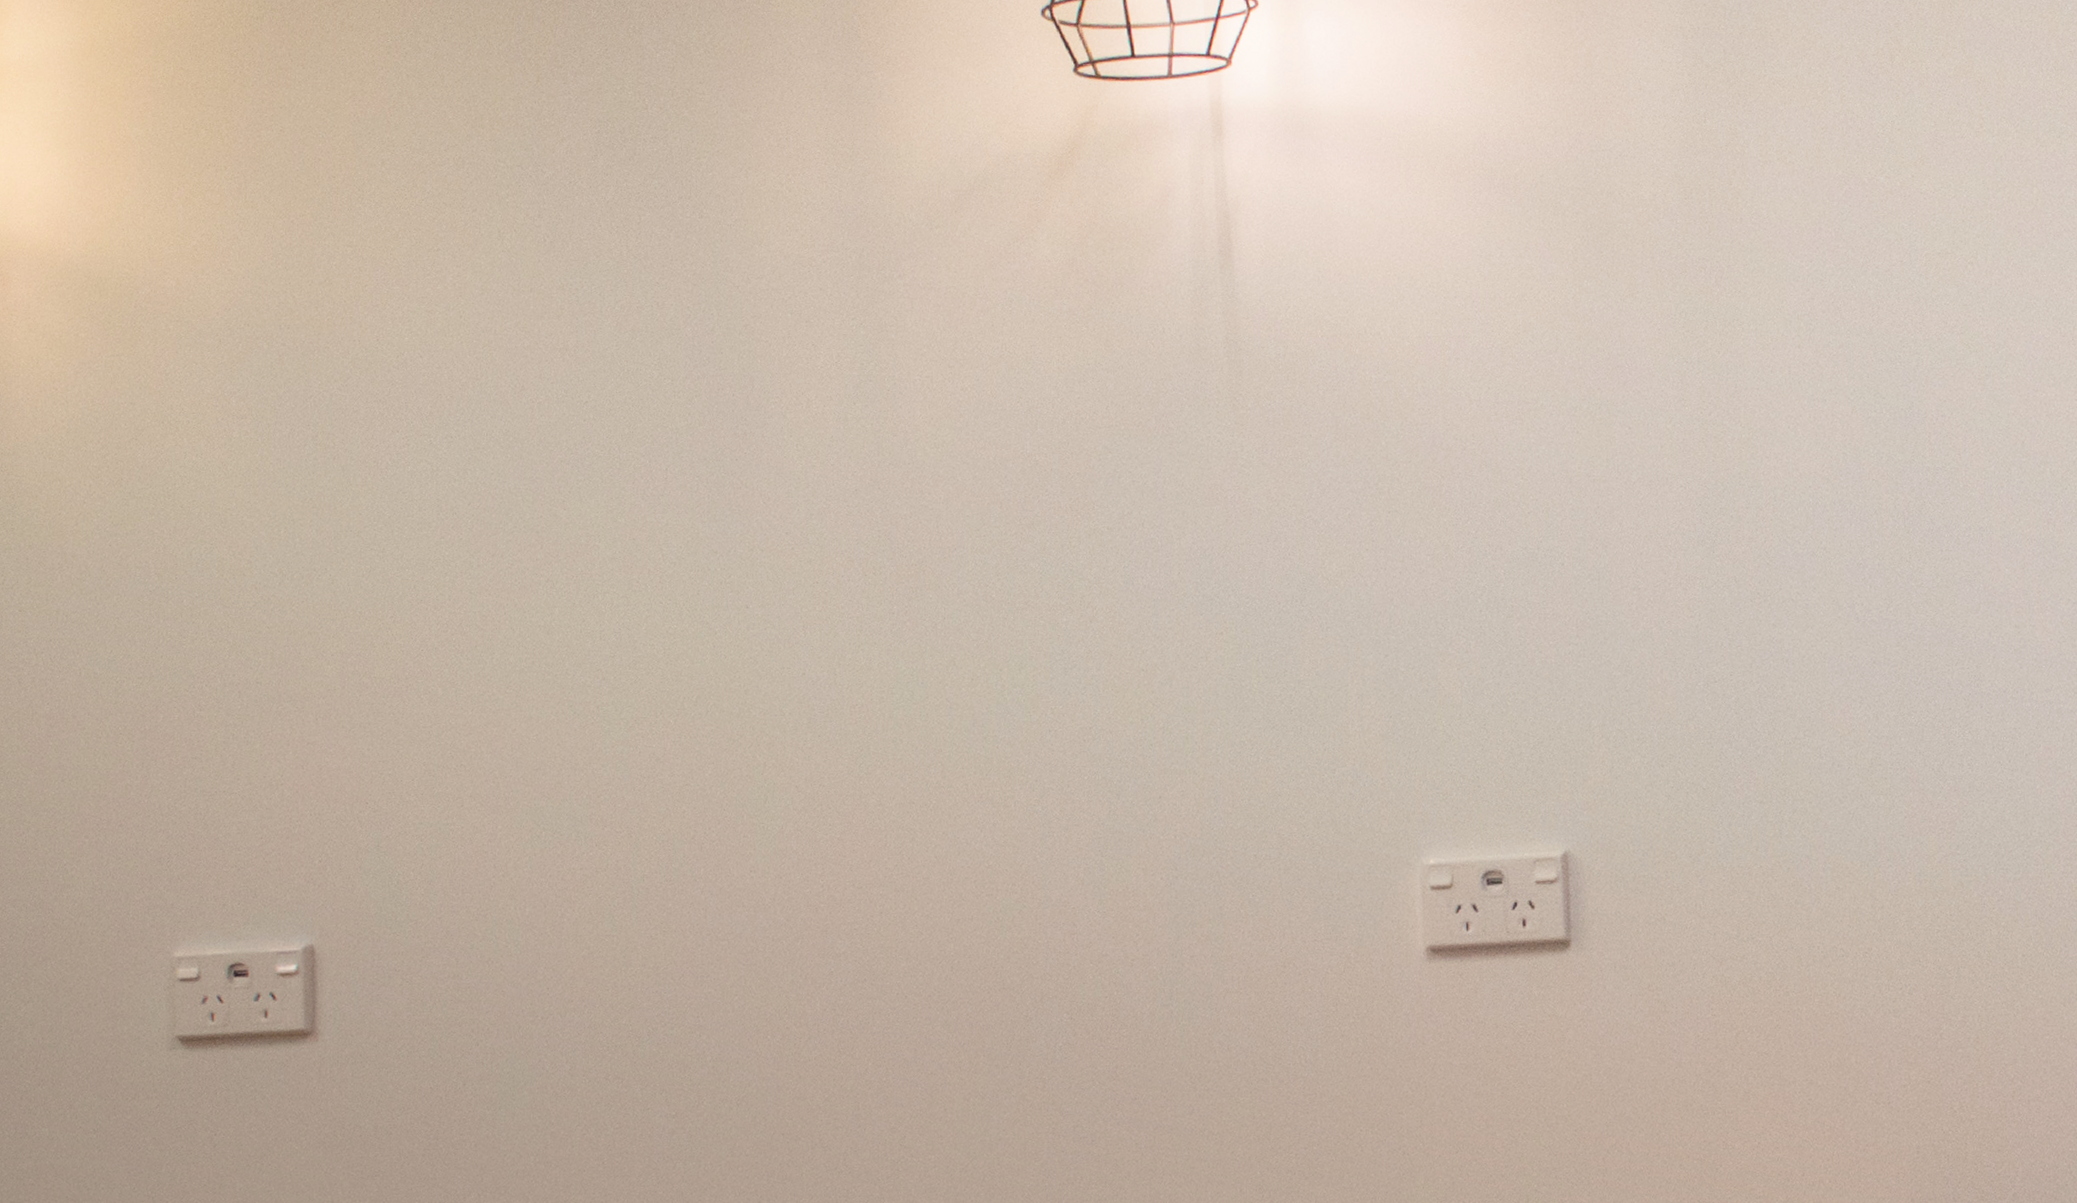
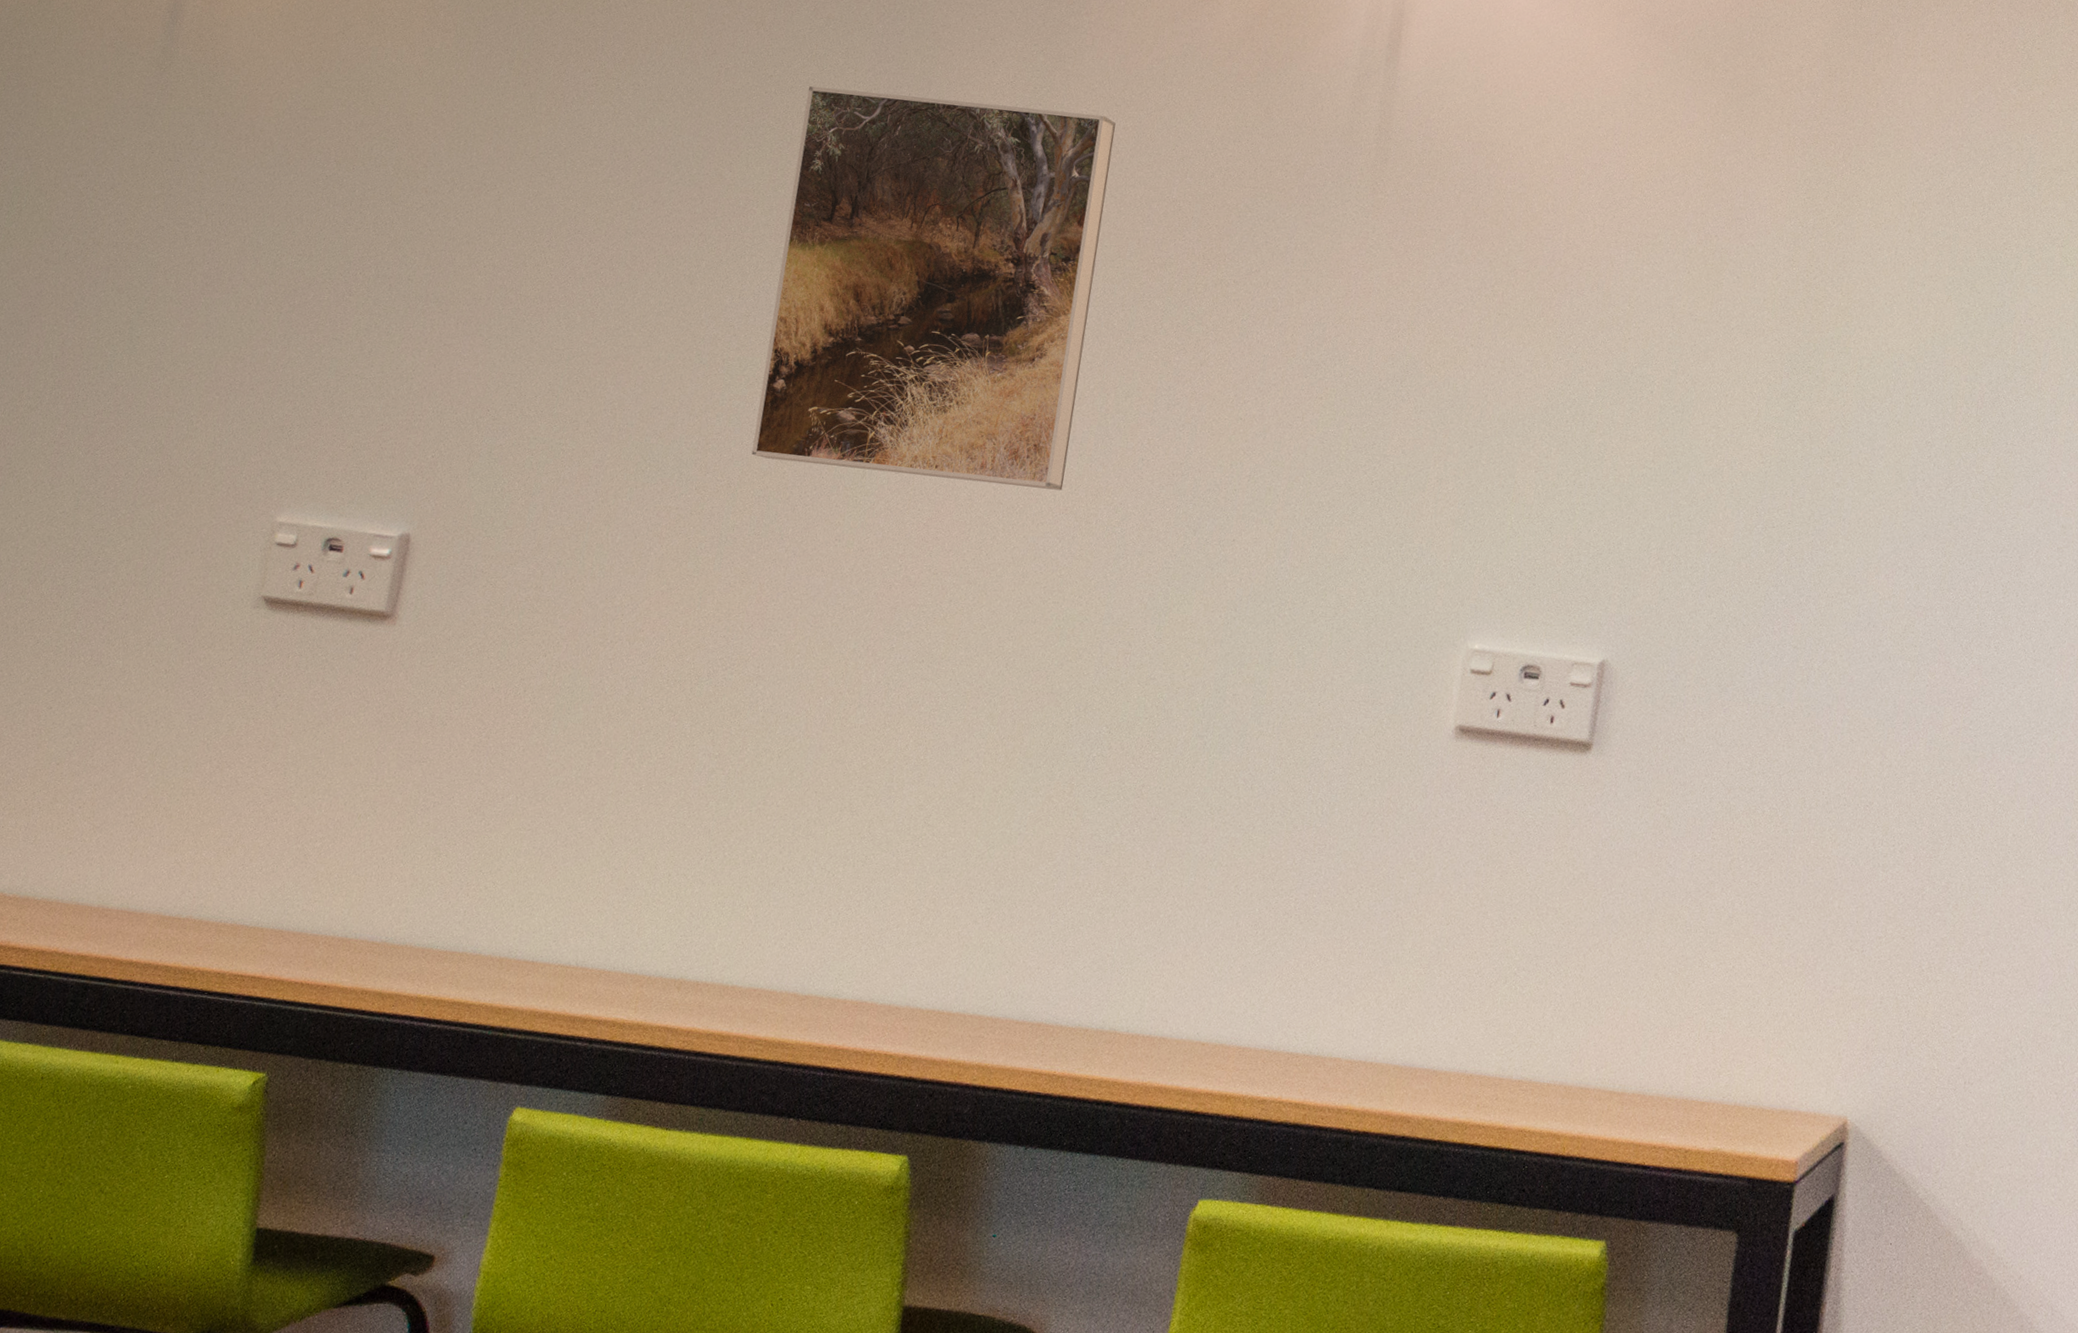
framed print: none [627,380,973,801] -> present [751,86,1116,491]

